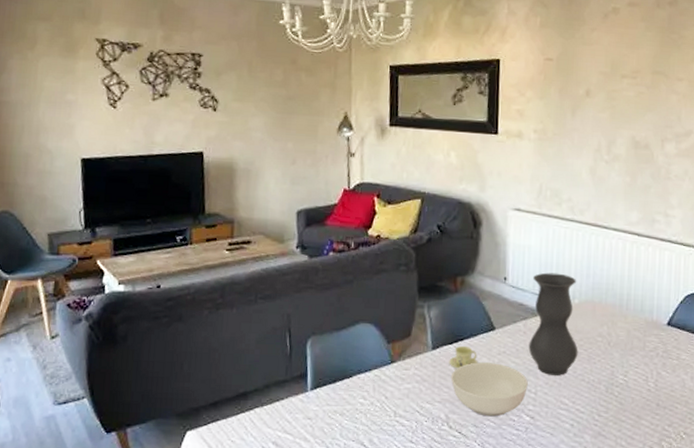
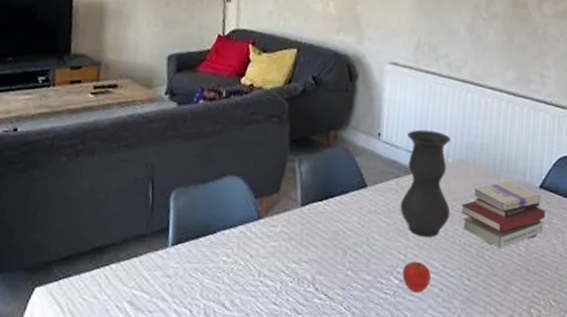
cup and saucer: present [449,345,478,369] -> none [318,202,348,227]
bowl: present [450,362,528,417] -> none [318,221,398,279]
fruit: none [533,399,561,429] -> present [402,261,431,293]
books: none [589,320,673,385] -> present [461,181,545,248]

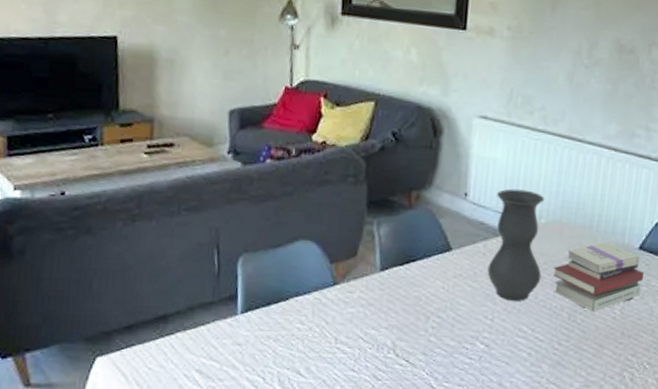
fruit: present [402,261,431,293] -> none [489,326,519,358]

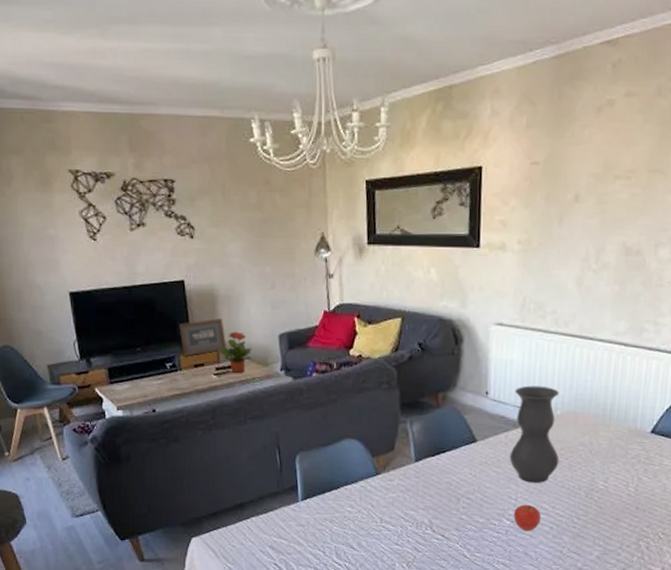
picture frame: none [105,85,164,129] -> present [179,319,227,356]
potted plant: none [151,102,196,153] -> present [217,331,253,373]
fruit: none [489,326,519,358] -> present [514,504,541,531]
books: present [553,242,644,312] -> none [570,429,656,490]

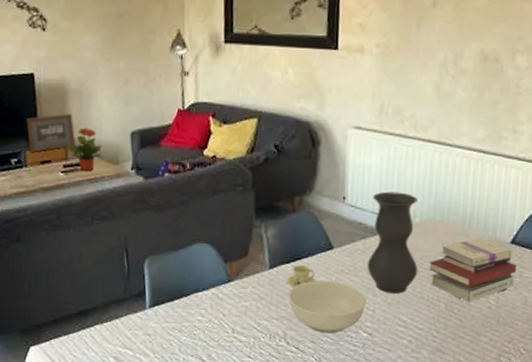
cup and saucer: none [431,457,460,479] -> present [286,264,316,287]
bowl: none [433,472,509,521] -> present [288,281,366,333]
fruit: present [514,504,541,531] -> none [371,316,399,345]
books: none [570,429,656,490] -> present [429,238,516,302]

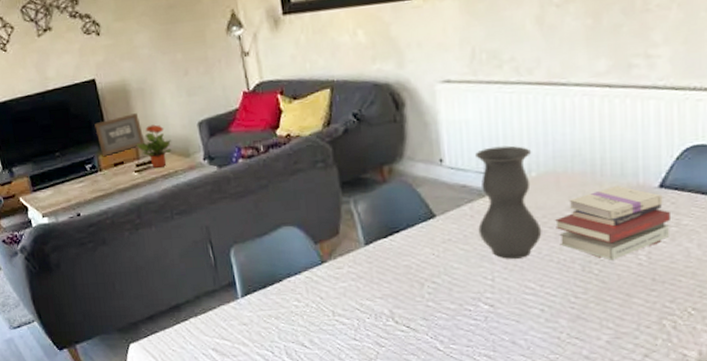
cup and saucer: present [286,264,316,287] -> none [386,237,420,263]
bowl: present [288,281,366,333] -> none [390,252,482,309]

